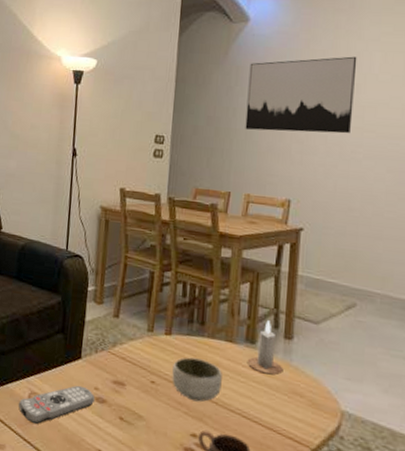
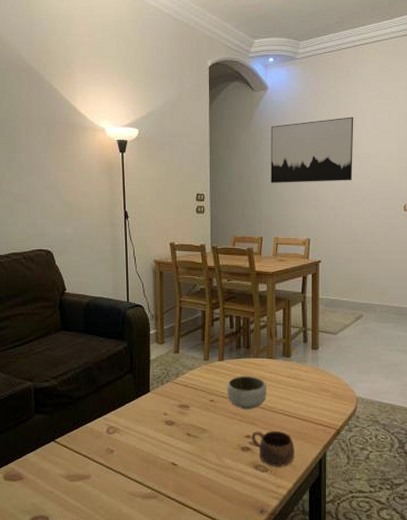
remote control: present [18,385,95,425] -> none [98,414,164,453]
candle: present [246,320,283,375] -> none [285,337,313,379]

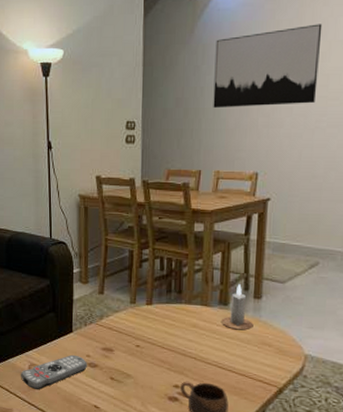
remote control: none [98,414,164,453] -> present [20,354,87,390]
bowl: present [227,376,267,410] -> none [154,322,199,359]
candle: none [285,337,313,379] -> present [220,284,254,331]

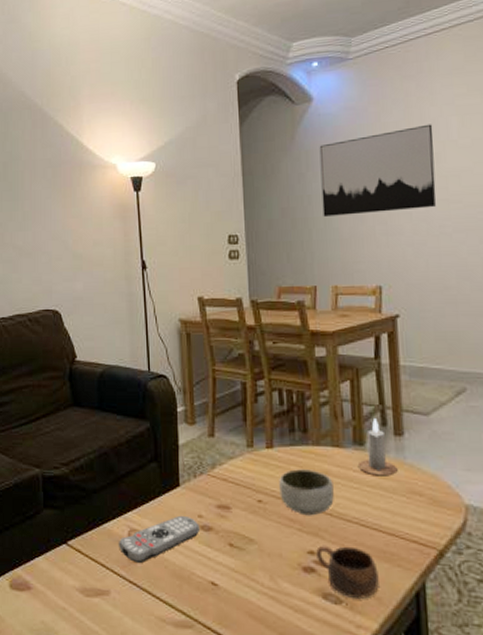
bowl: none [154,322,199,359] -> present [279,469,334,516]

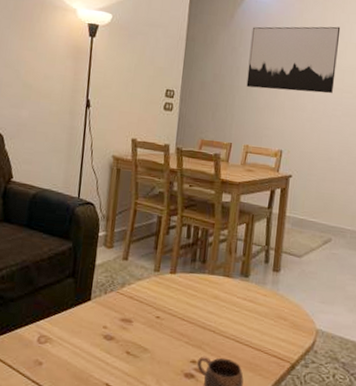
remote control: present [118,515,200,564] -> none [26,325,103,366]
bowl: present [279,469,334,516] -> none [175,292,220,332]
candle: present [357,418,398,476] -> none [241,256,271,304]

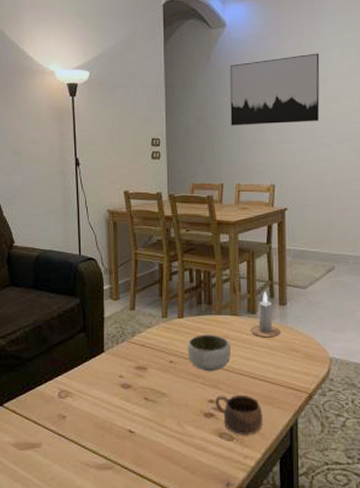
bowl: none [175,292,220,332] -> present [187,334,231,372]
candle: none [241,256,271,304] -> present [250,292,281,338]

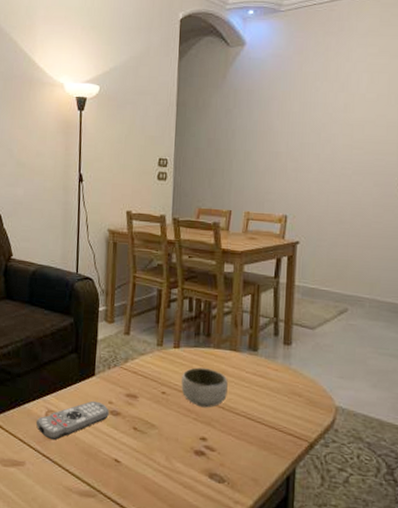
remote control: none [49,376,120,419] -> present [35,400,109,441]
cup: present [215,394,263,435] -> none [207,433,258,479]
wall art: present [230,53,320,125] -> none [244,77,346,151]
candle: present [250,292,281,338] -> none [250,329,283,379]

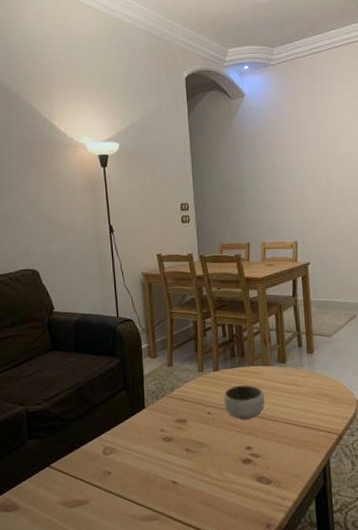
remote control: present [35,400,109,441] -> none [94,431,162,475]

